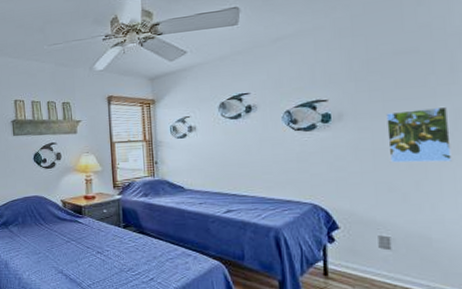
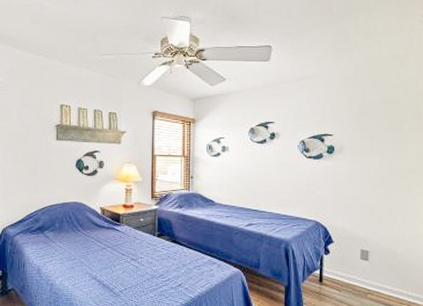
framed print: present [386,106,452,163] -> none [373,148,414,192]

